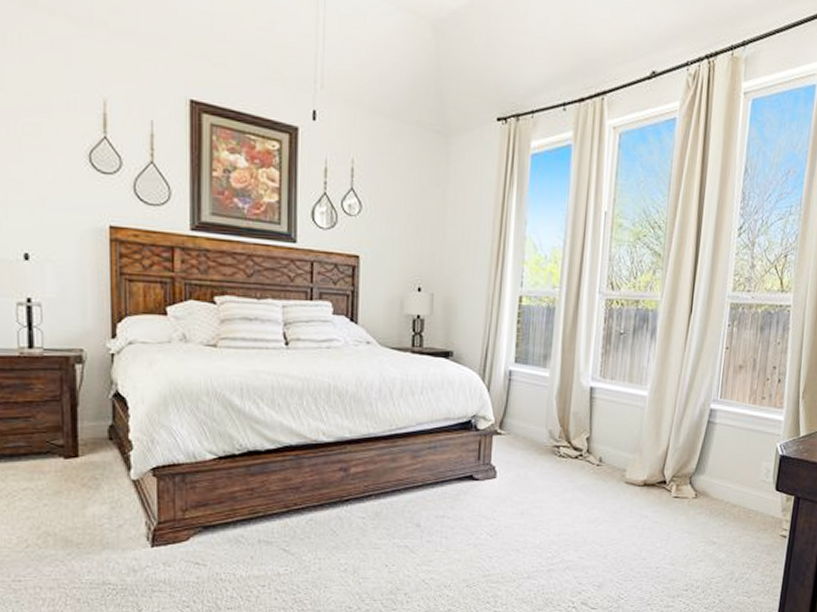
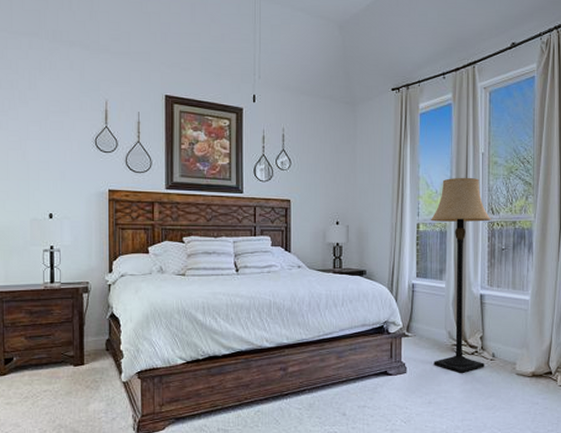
lamp: none [529,240,611,480] -> present [430,177,492,373]

